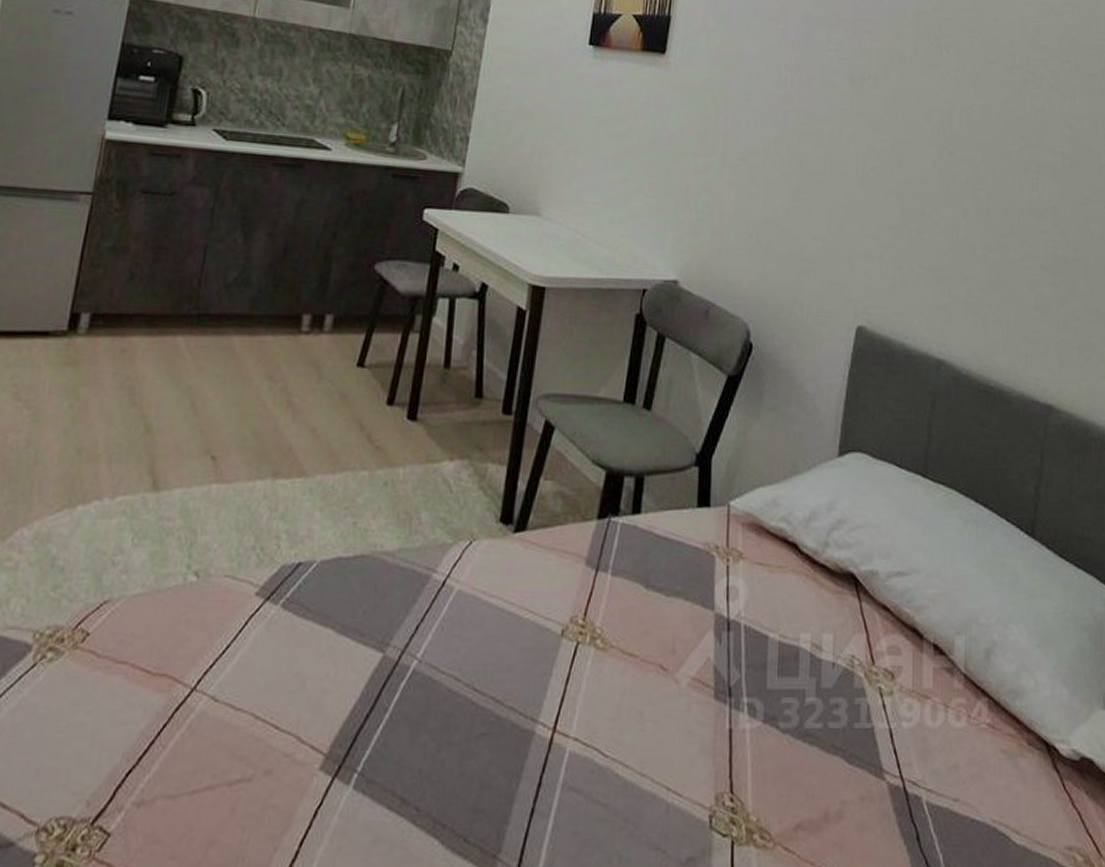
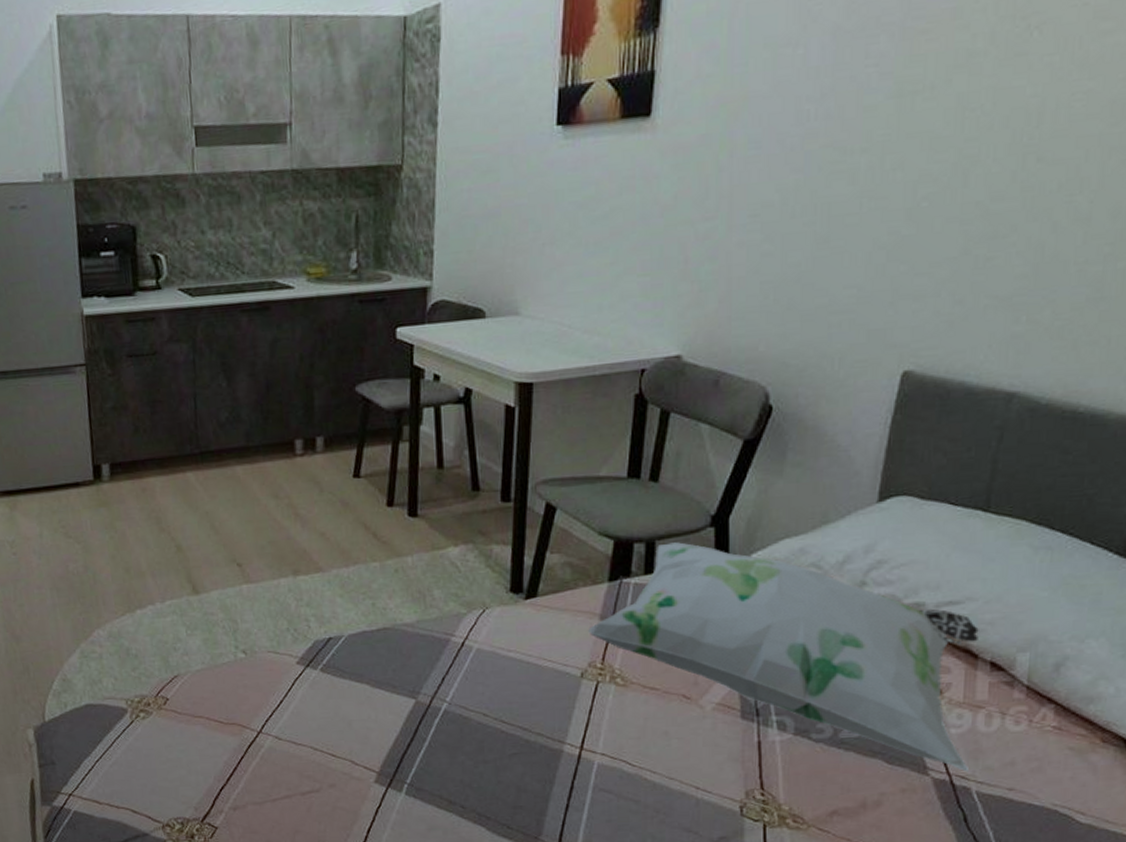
decorative pillow: none [573,480,923,777] -> present [588,542,979,772]

